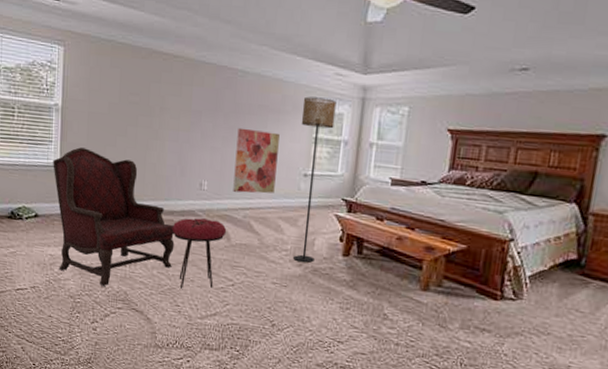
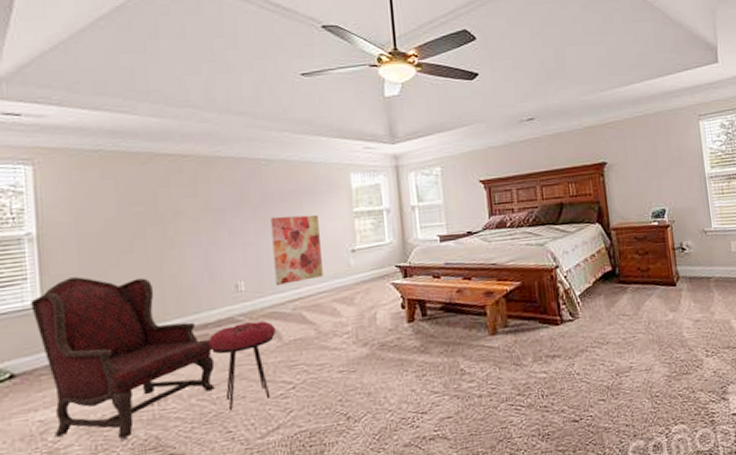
floor lamp: present [293,96,337,263] -> none [336,172,380,341]

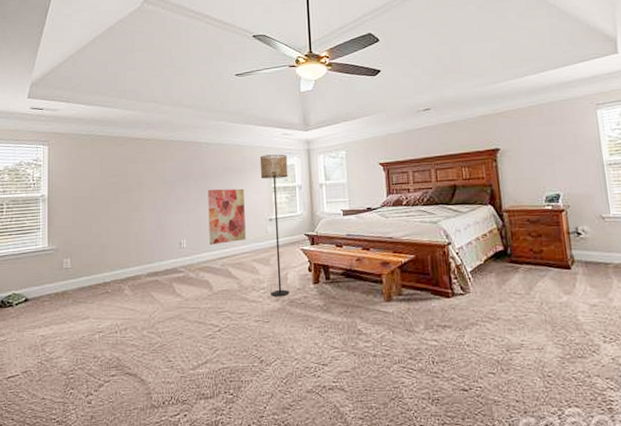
armchair: present [31,276,215,439] -> none [41,229,162,356]
stool: present [208,321,277,411] -> none [157,273,208,344]
floor lamp: none [336,172,380,341] -> present [259,154,290,296]

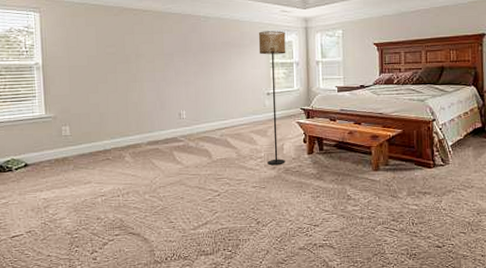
wall art: present [208,188,246,245] -> none [206,62,244,116]

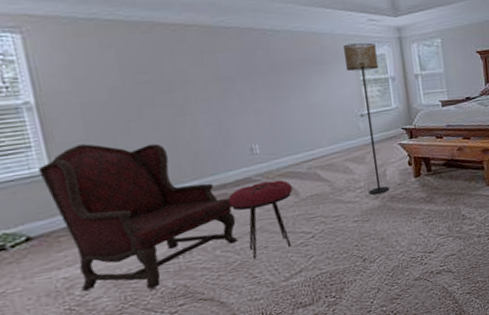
armchair: none [38,98,162,218] -> present [38,143,238,291]
stool: none [158,142,208,207] -> present [227,179,294,259]

